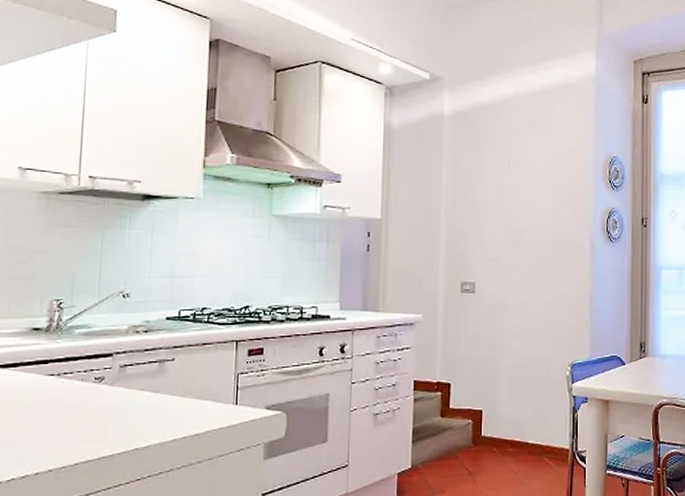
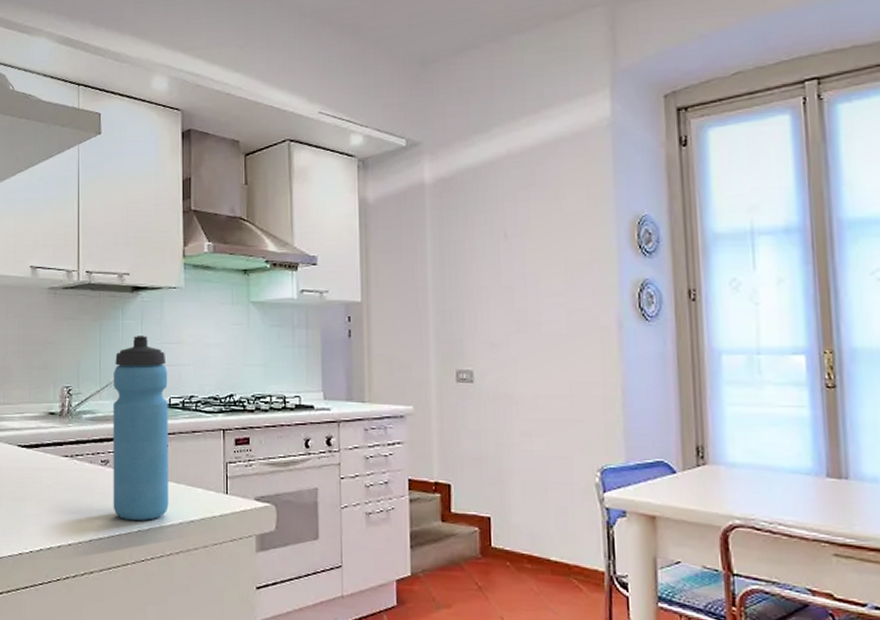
water bottle: none [106,246,179,439] -> present [113,336,169,521]

